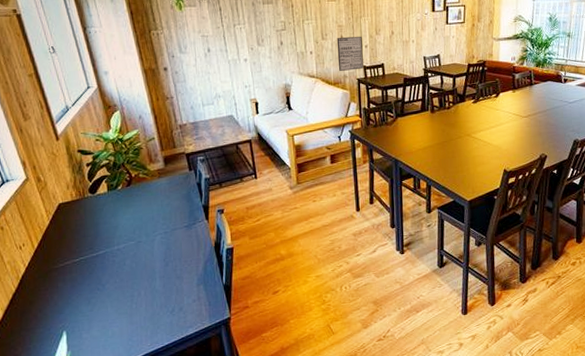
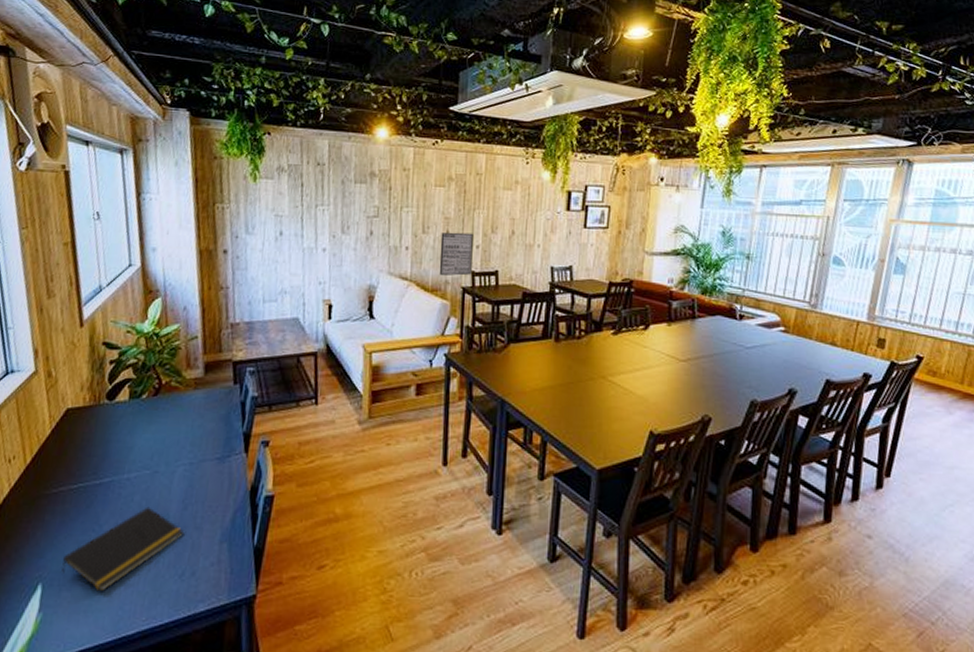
notepad: none [79,267,168,331] -> present [61,506,184,592]

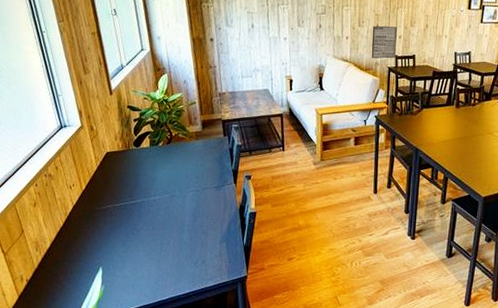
notepad: present [61,506,184,592] -> none [114,218,195,273]

